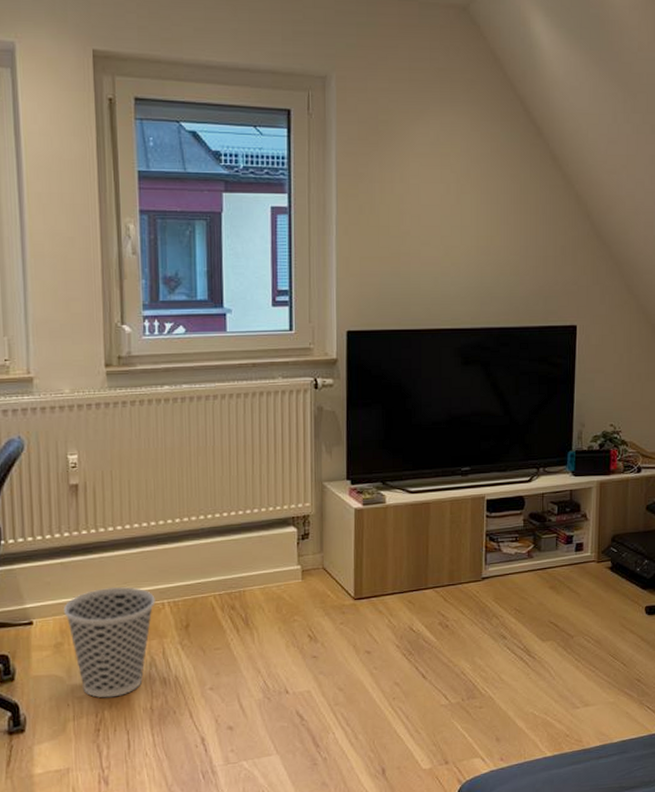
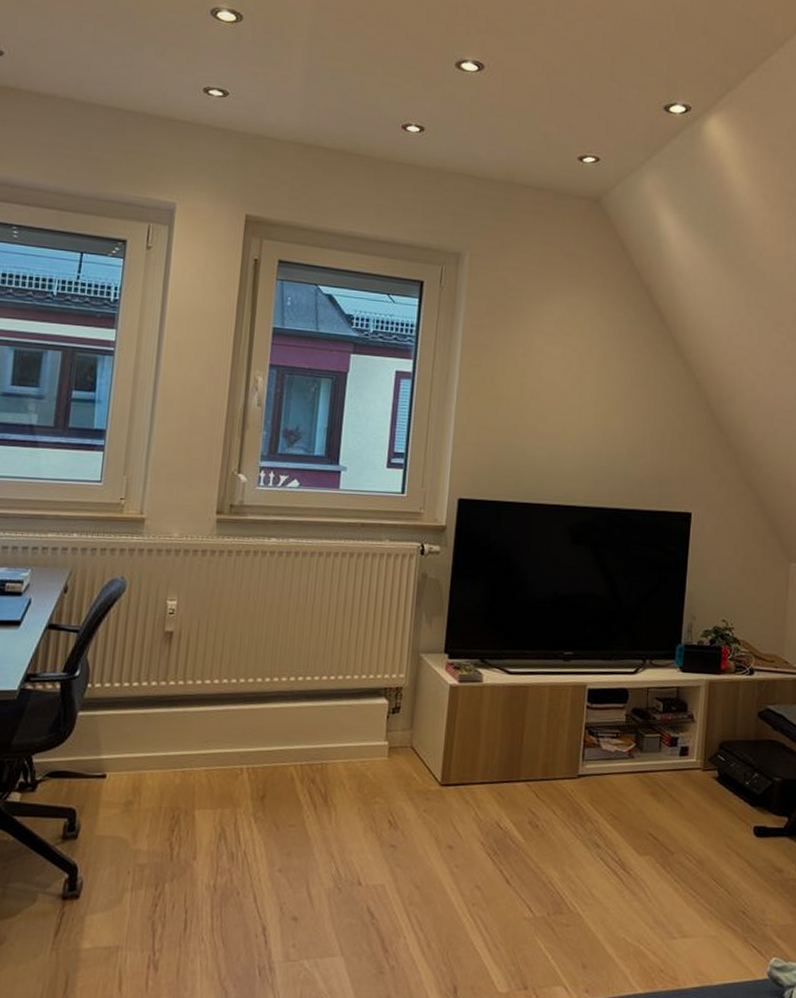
wastebasket: present [64,587,156,699] -> none [139,745,235,869]

